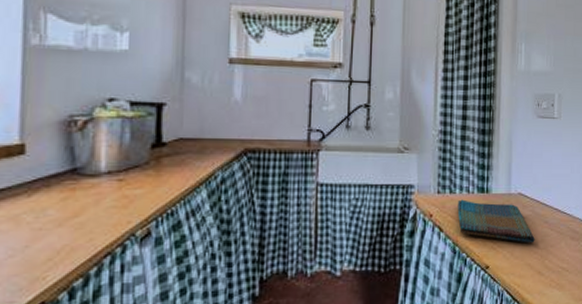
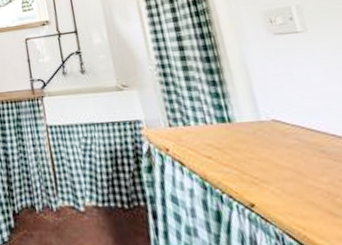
dish towel: present [457,199,535,243] -> none [195,131,313,177]

